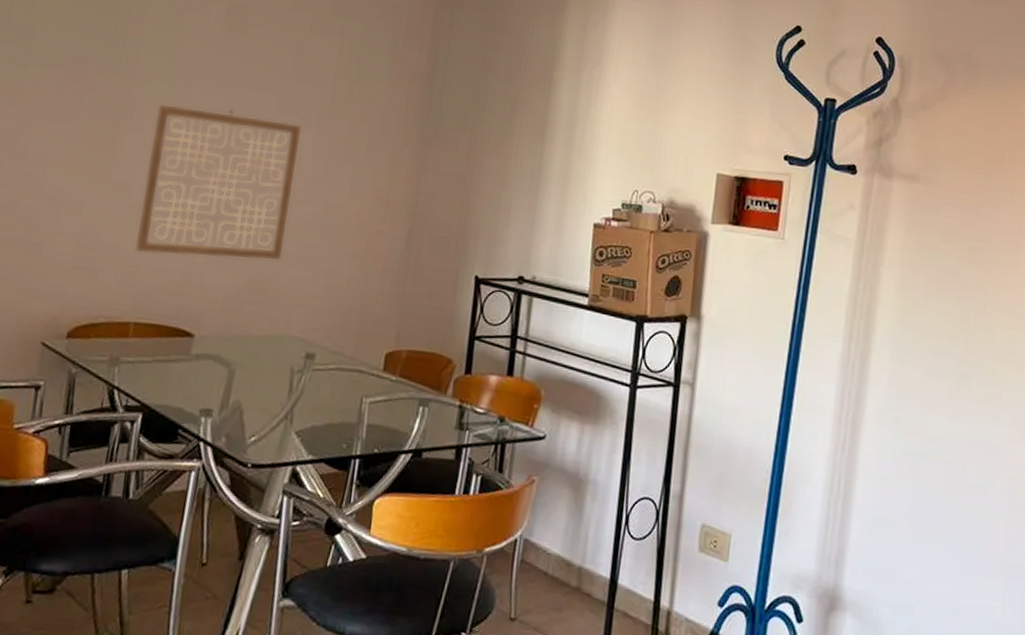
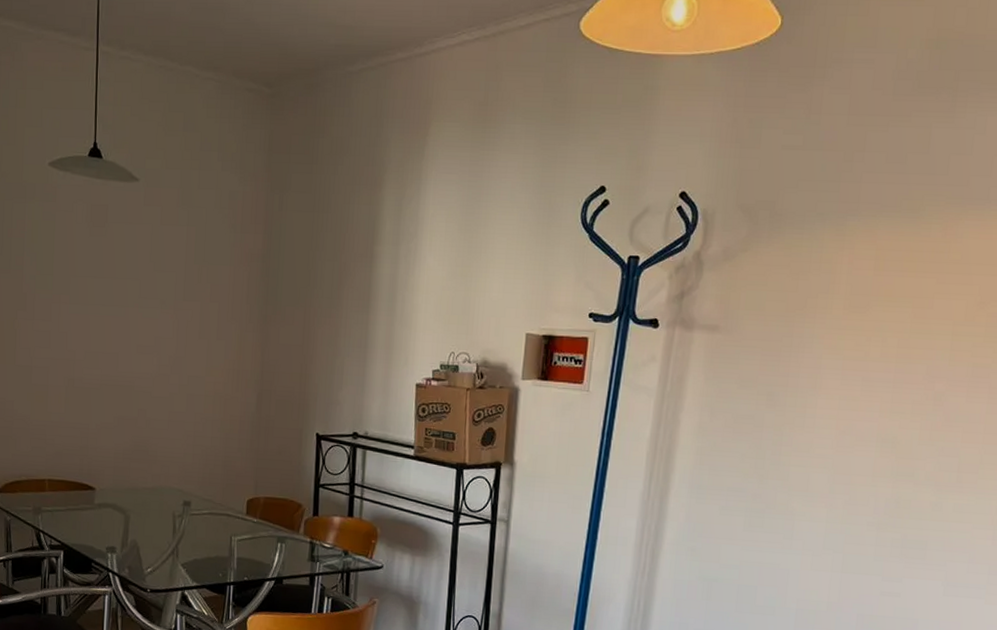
wall art: present [134,104,302,261] -> none [41,296,162,426]

